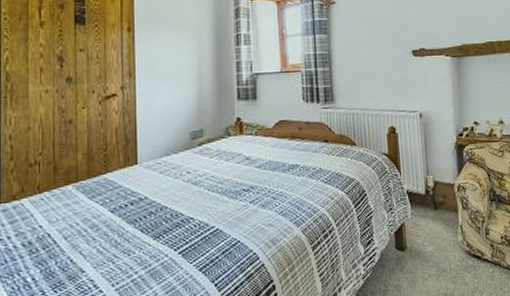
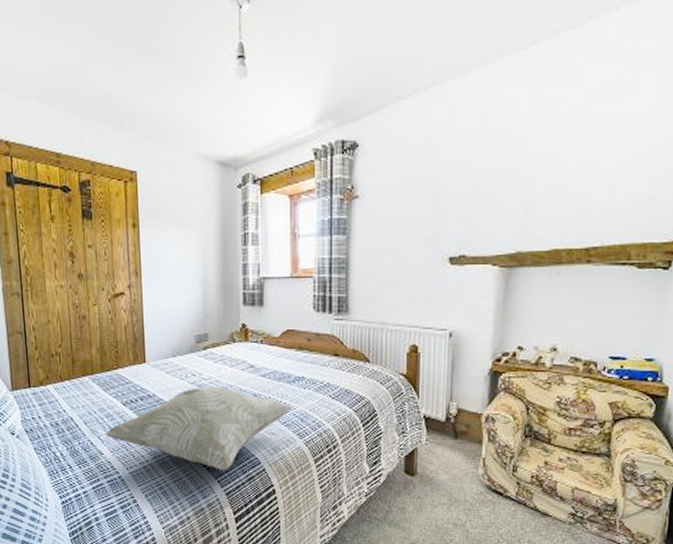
decorative pillow: none [88,182,290,273] -> present [105,386,294,471]

